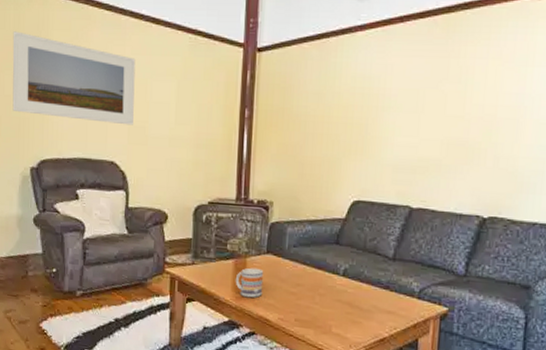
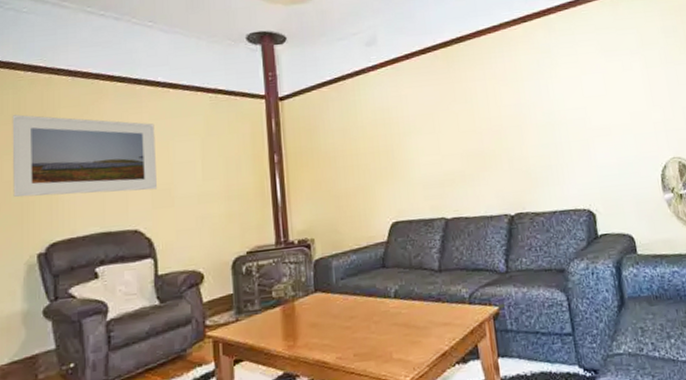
mug: present [235,267,264,298] -> none [285,309,316,344]

